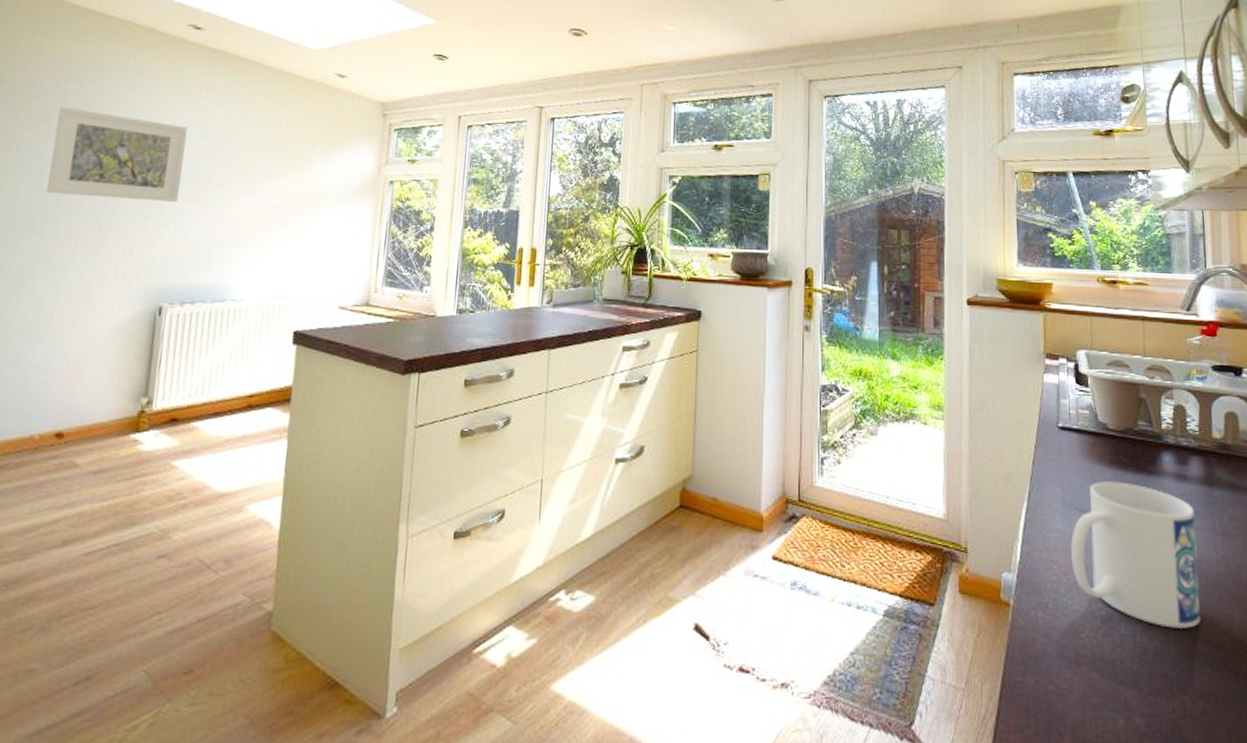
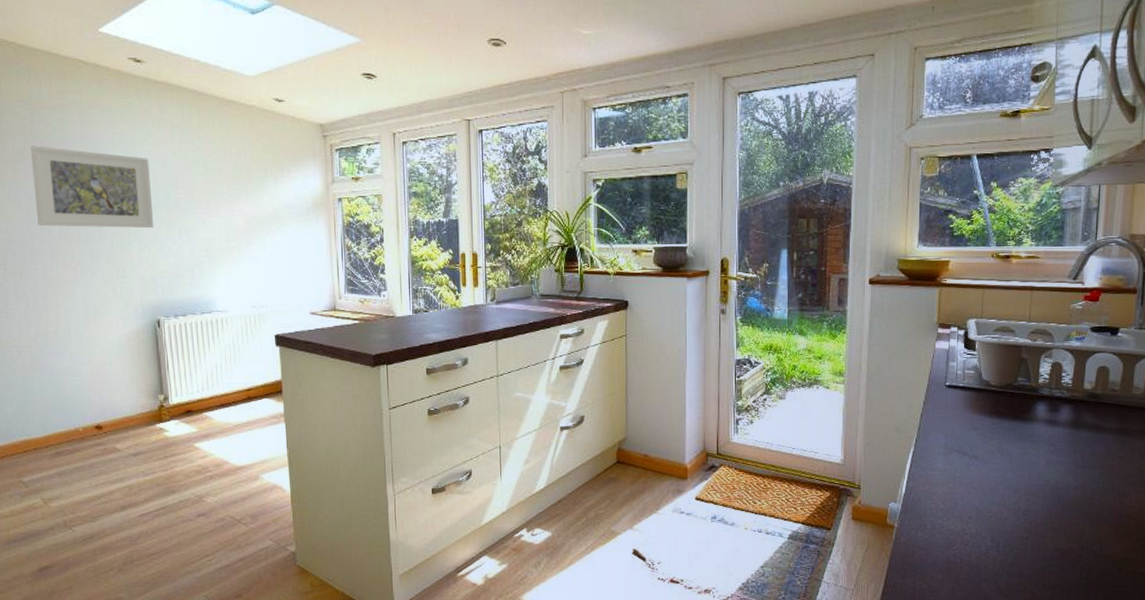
mug: present [1070,481,1201,628] -> none [949,428,1060,540]

